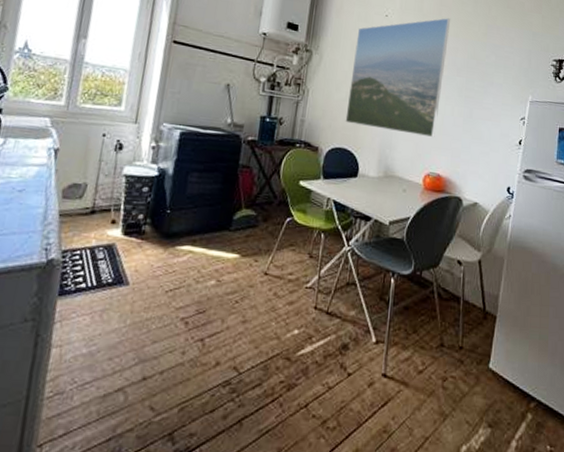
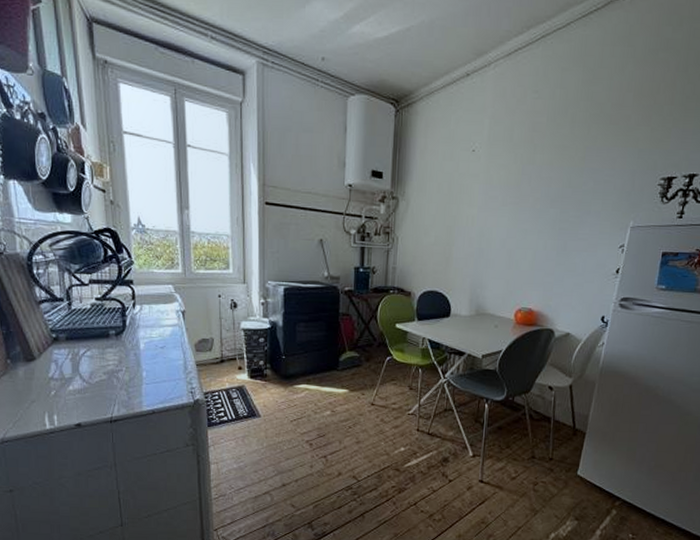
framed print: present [345,18,451,138] -> none [435,145,544,274]

